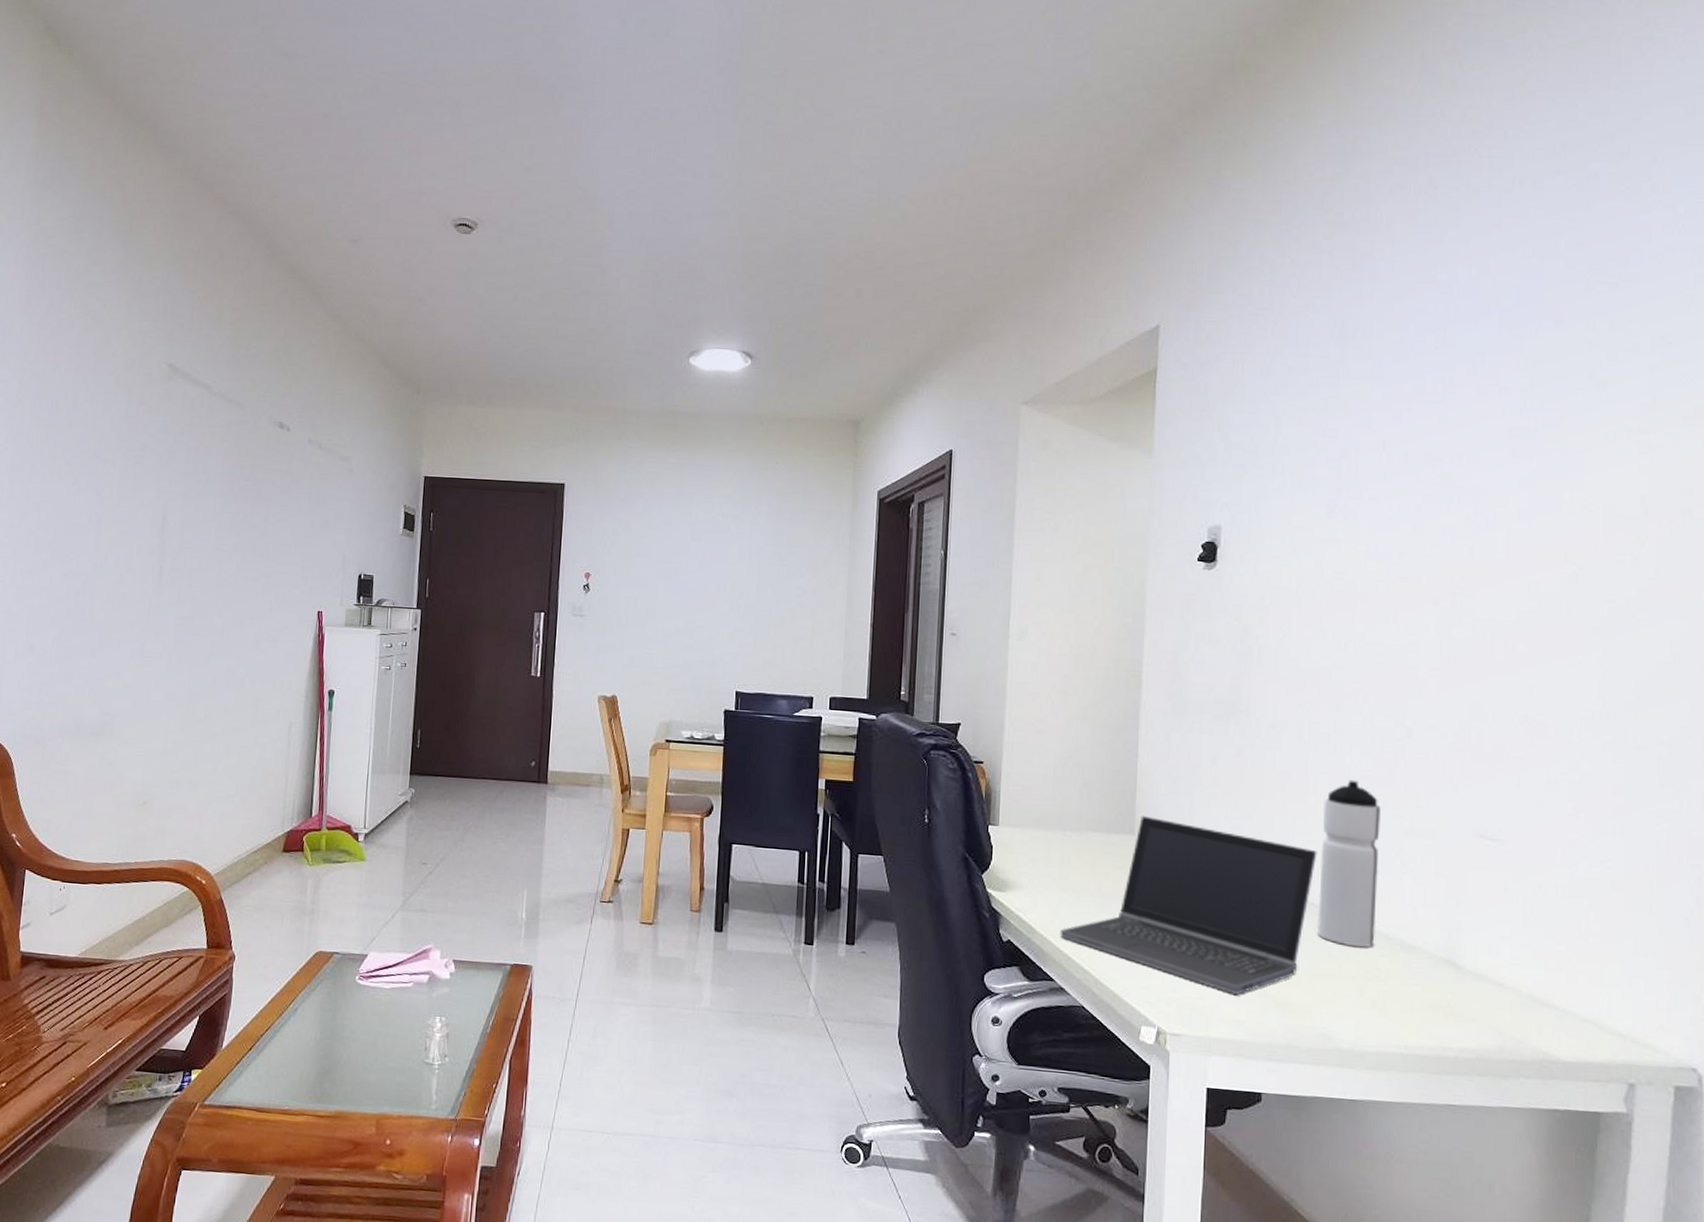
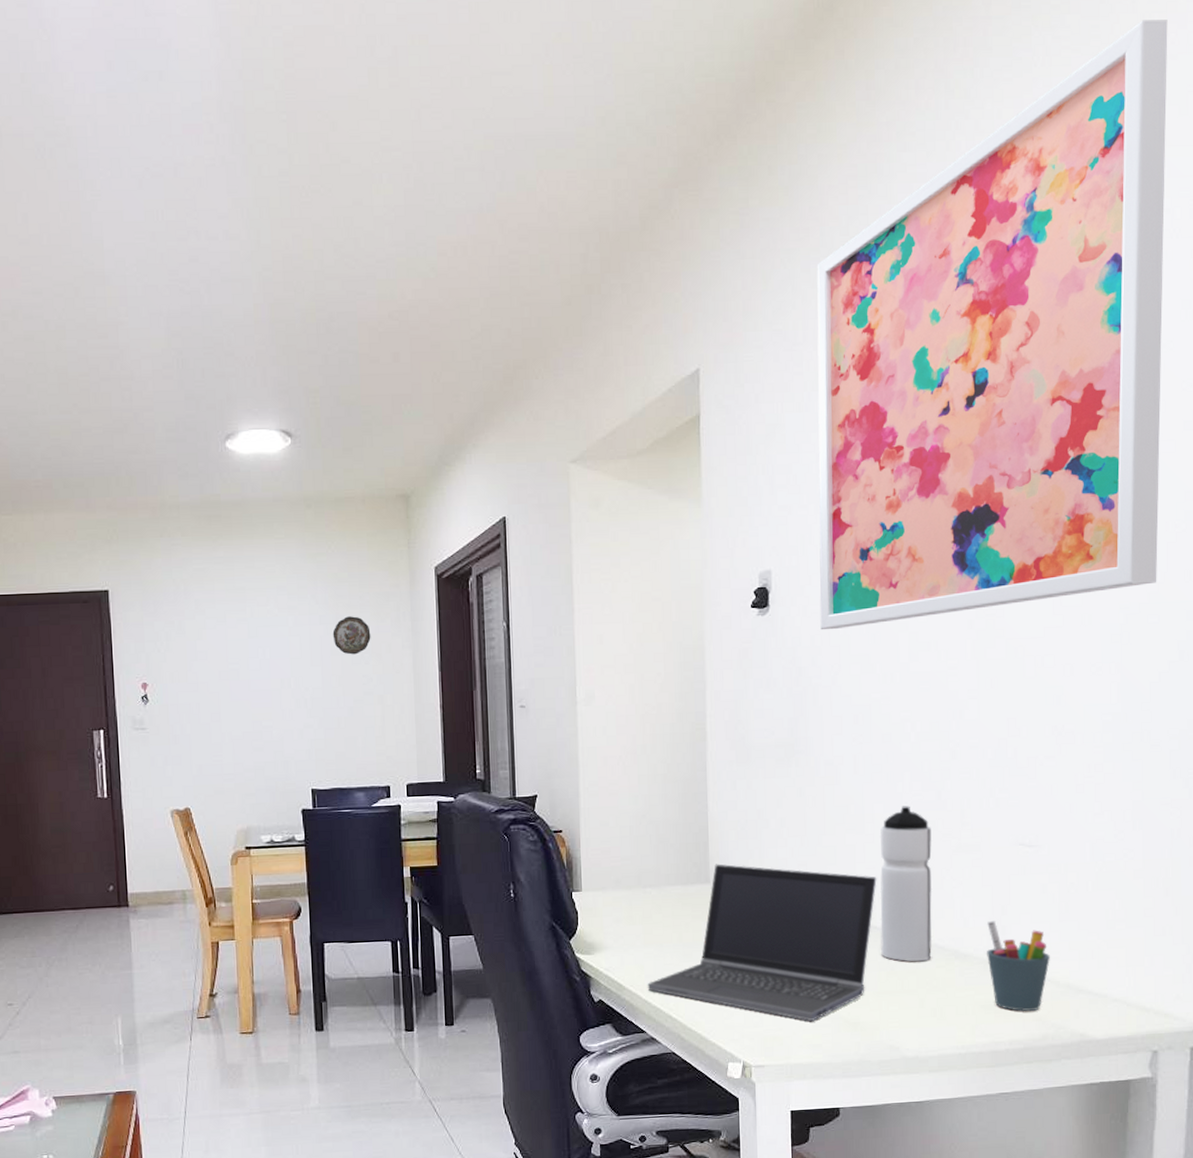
decorative plate: none [772,530,809,567] -> present [332,616,371,655]
wall art: none [1270,23,1675,592] -> present [817,20,1168,630]
pen holder: none [1436,914,1511,1019] -> present [986,921,1050,1011]

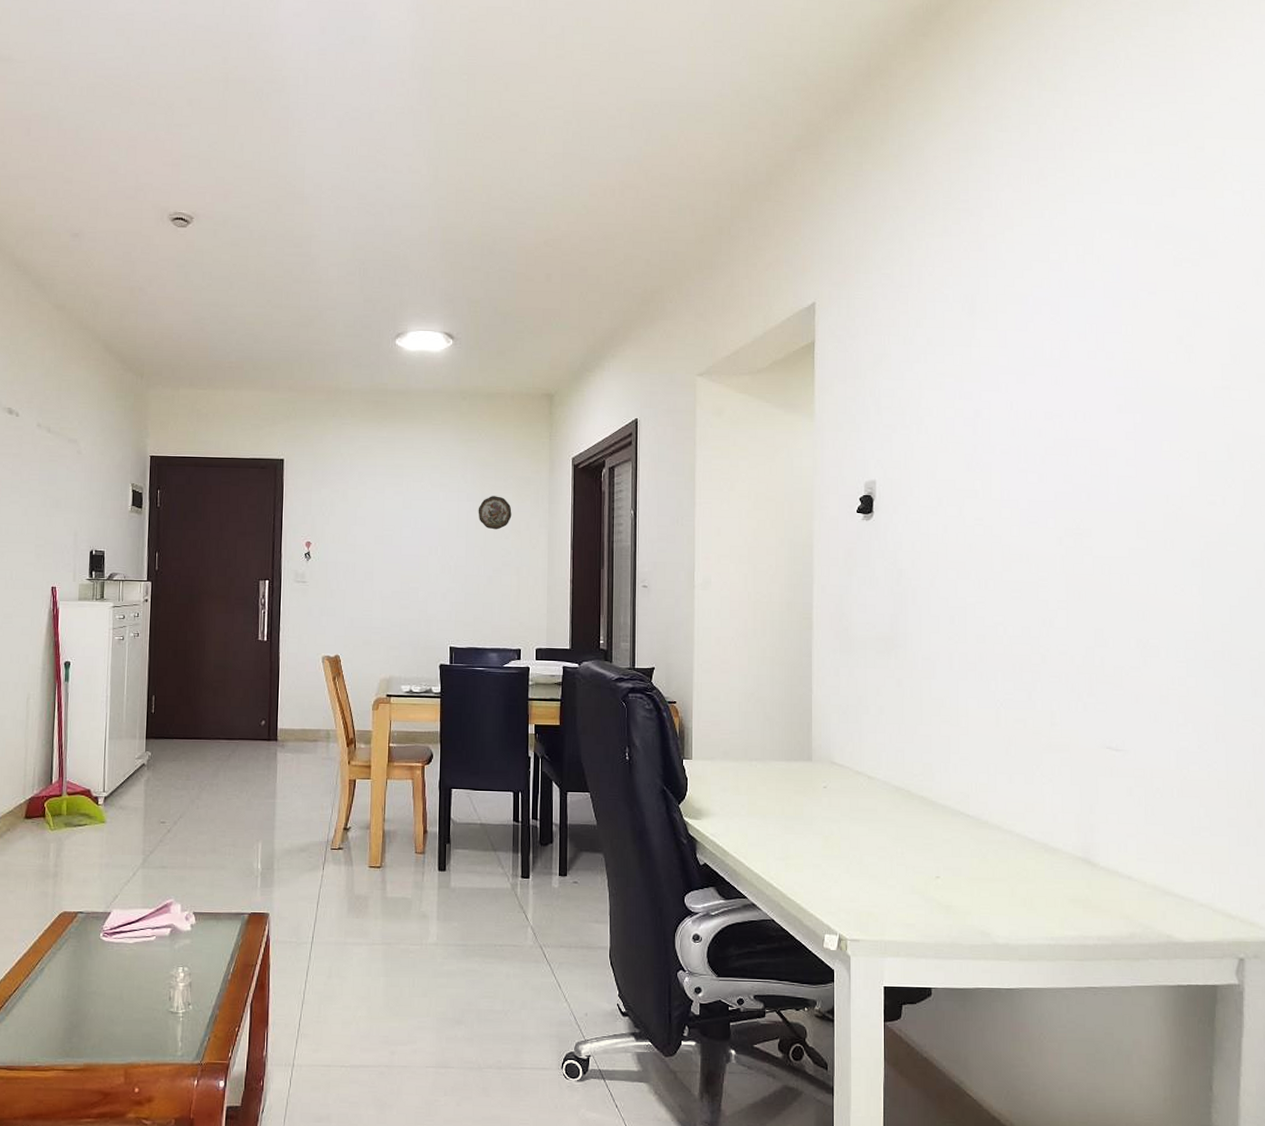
laptop computer: present [647,864,877,1021] -> none [750,744,970,901]
wall art: present [817,20,1168,630] -> none [920,35,1236,538]
water bottle: present [879,806,933,962] -> none [972,703,1023,852]
pen holder: present [986,921,1050,1011] -> none [1074,818,1137,909]

